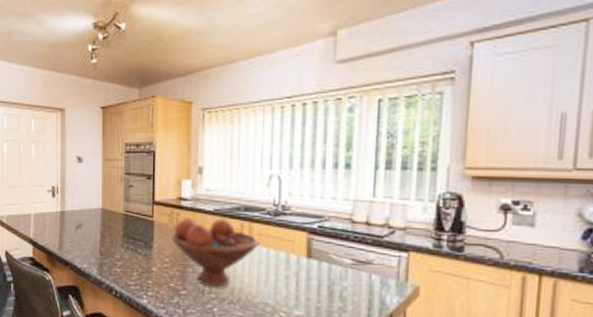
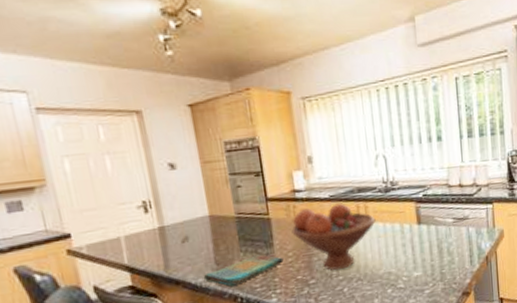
dish towel: none [87,253,159,278] -> present [203,254,284,287]

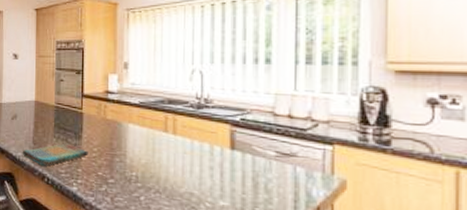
fruit bowl: present [291,203,376,271] -> none [99,109,183,177]

